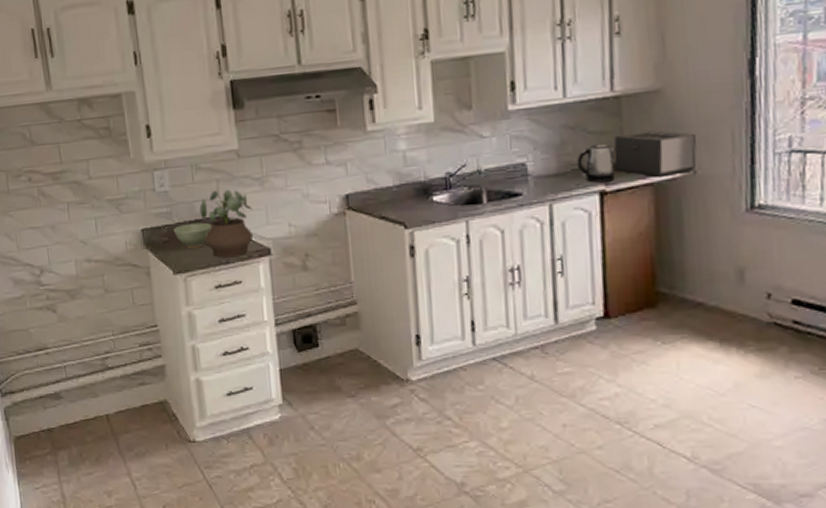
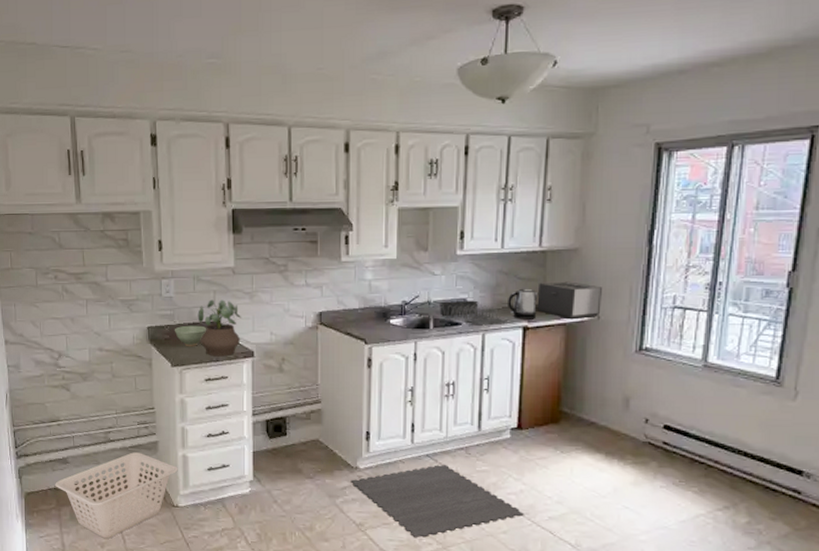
laundry basket: none [48,380,192,485] -> present [55,452,178,539]
floor mat: none [401,369,622,462] -> present [350,464,524,538]
dish rack: none [491,164,579,197] -> present [438,300,507,327]

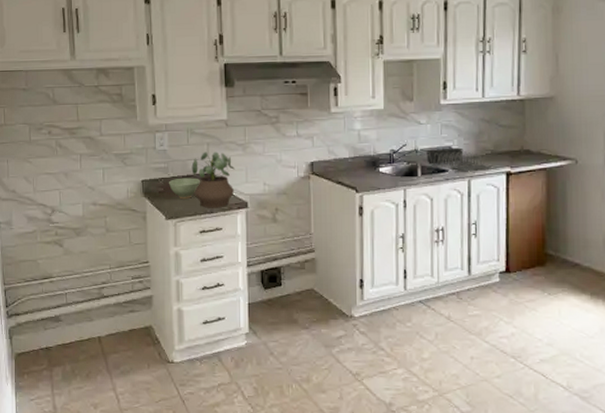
laundry basket: present [55,452,178,539] -> none [47,308,173,399]
floor mat: present [350,464,524,538] -> none [346,310,516,386]
kettle: present [508,288,539,320] -> none [491,135,519,165]
toaster: present [537,281,602,319] -> none [518,128,578,164]

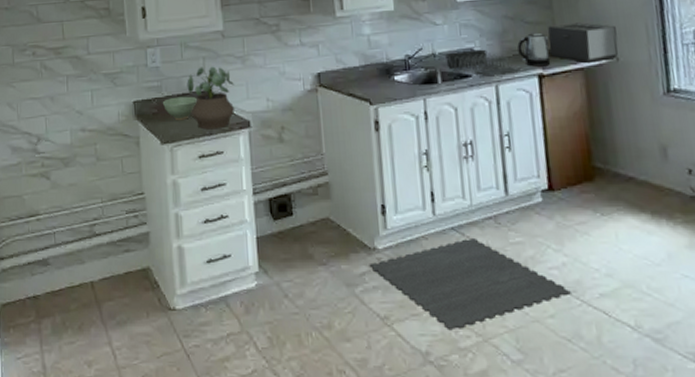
floor mat: none [346,310,516,386] -> present [369,239,571,331]
kettle: none [491,135,519,165] -> present [517,32,551,67]
toaster: none [518,128,578,164] -> present [548,22,618,63]

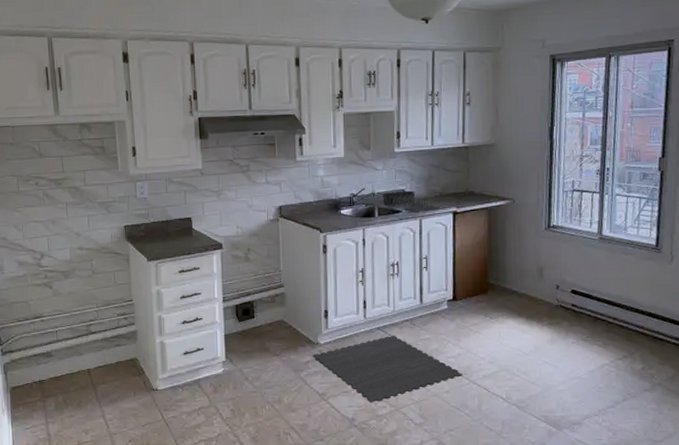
bowl: present [162,96,198,121] -> none [149,222,179,243]
potted plant: present [187,66,235,130] -> none [170,198,211,250]
kettle: present [517,32,551,67] -> none [439,179,464,206]
toaster: present [548,22,618,63] -> none [463,172,516,203]

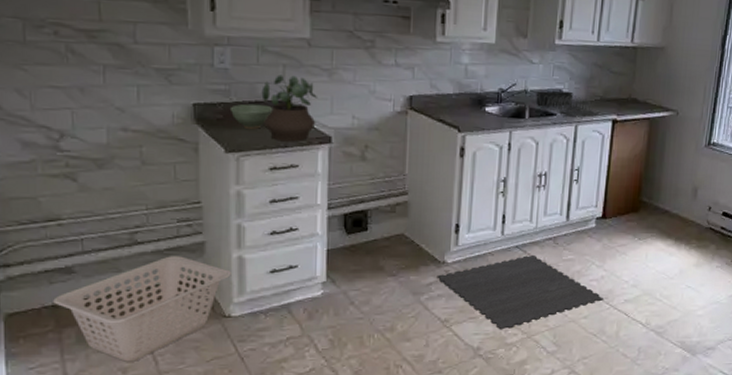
laundry basket: none [40,342,156,425] -> present [53,256,231,362]
bowl: none [149,222,179,243] -> present [229,103,273,130]
potted plant: none [170,198,211,250] -> present [261,75,318,142]

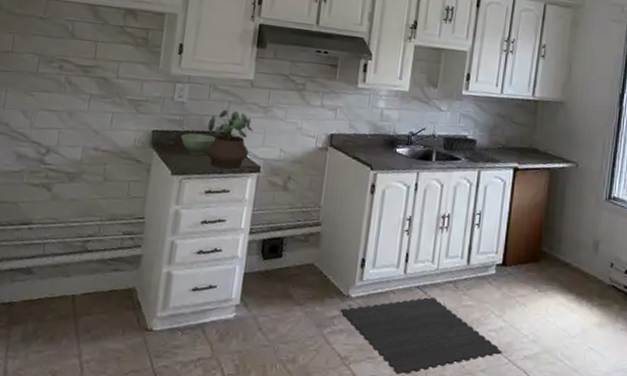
laundry basket: present [53,256,231,362] -> none [10,265,159,366]

